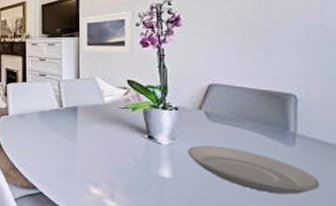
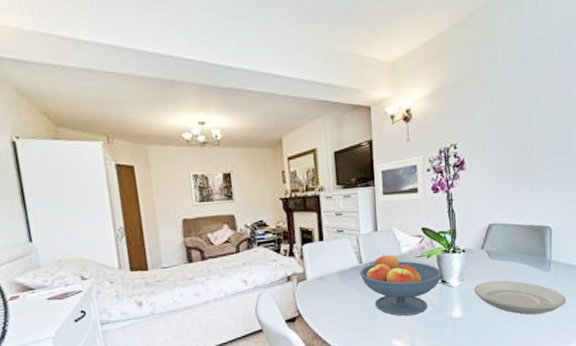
fruit bowl: none [58,100,149,167] -> present [359,253,442,316]

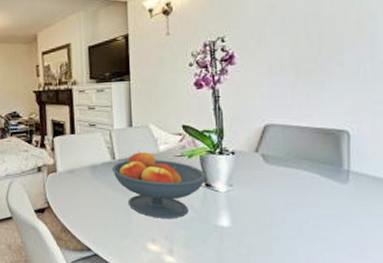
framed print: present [376,155,426,203] -> none [132,49,187,98]
plate: present [474,280,566,315] -> none [246,189,373,233]

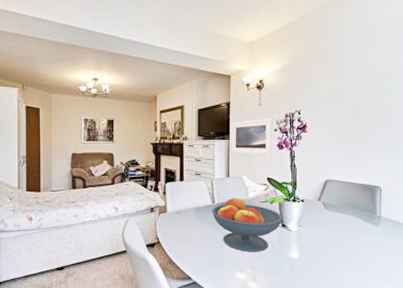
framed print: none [132,49,187,98] -> present [232,118,272,155]

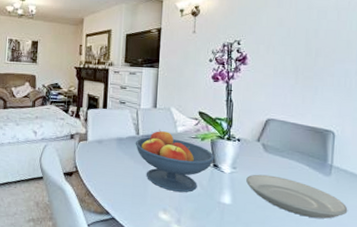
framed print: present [232,118,272,155] -> none [160,47,207,87]
plate: none [310,230,394,263] -> present [246,174,348,219]

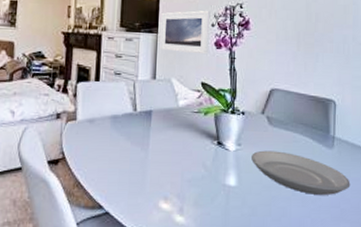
fruit bowl: present [135,129,215,193] -> none [132,103,219,177]
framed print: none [160,47,207,87] -> present [160,10,209,55]

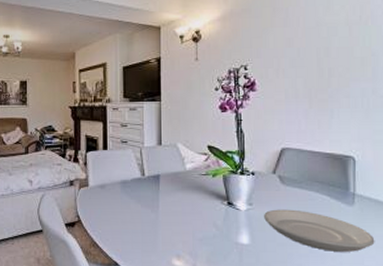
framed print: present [160,10,209,55] -> none [163,75,213,119]

